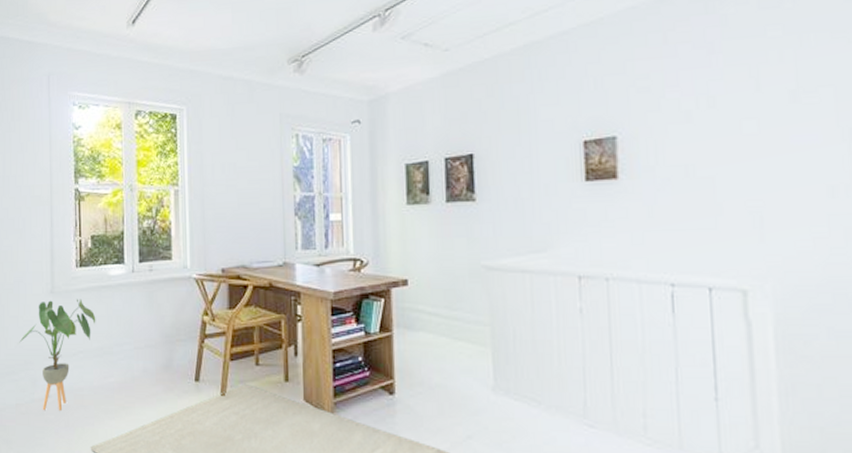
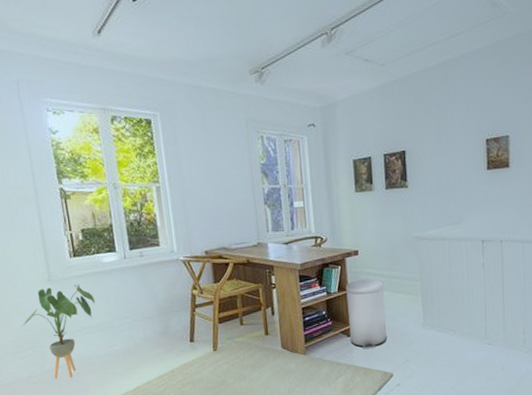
pedal bin: none [390,319,443,415] -> present [346,279,388,350]

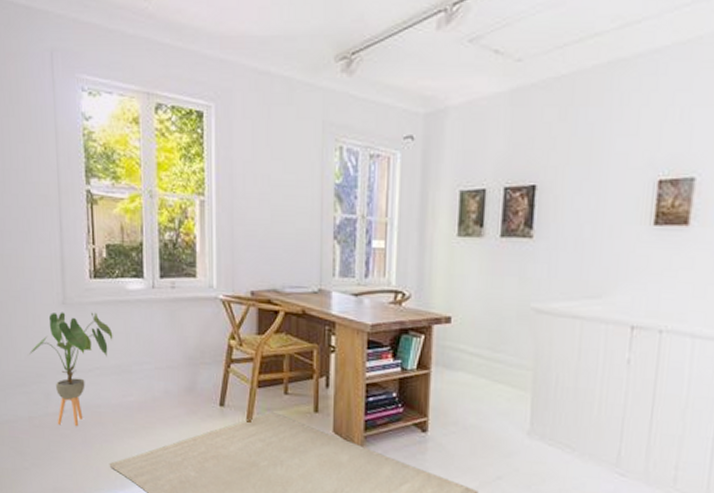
pedal bin: present [346,279,388,350] -> none [425,357,481,454]

